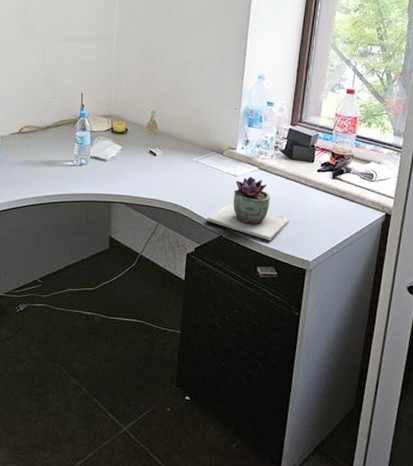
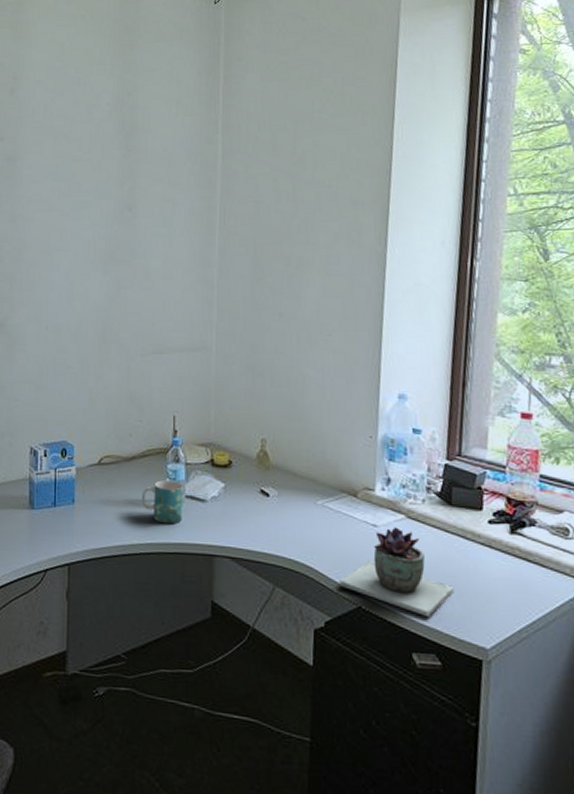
mug: none [54,145,89,179] -> present [141,480,183,524]

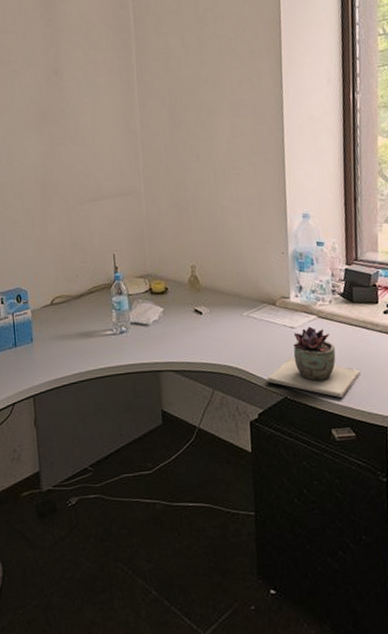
mug: present [141,480,183,524] -> none [92,311,129,350]

